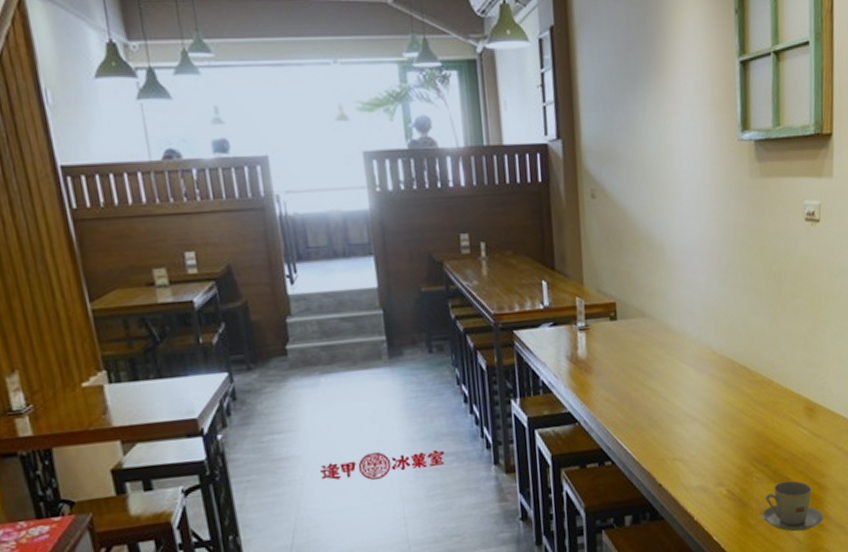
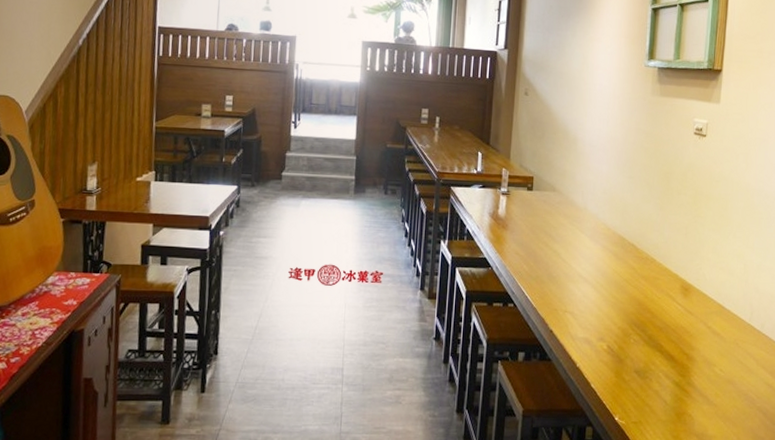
teacup: present [761,480,824,532] -> none [635,347,690,394]

